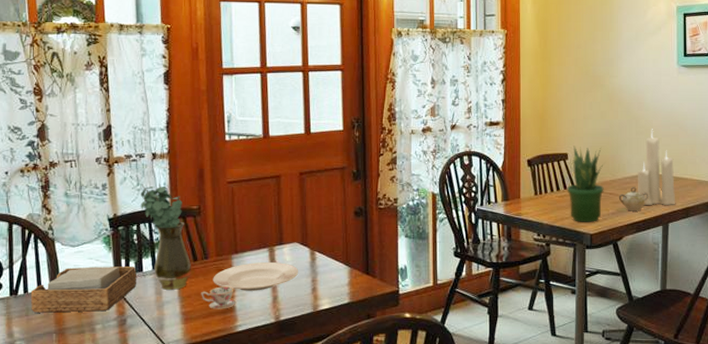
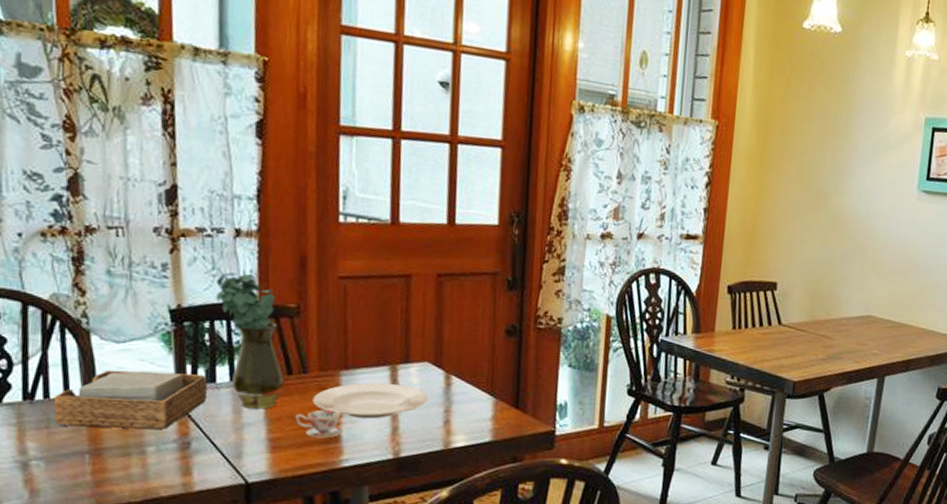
planter: present [567,146,604,222] -> none [771,274,818,368]
sugar bowl: present [618,187,649,211] -> none [831,330,867,360]
candle: present [637,129,676,206] -> none [853,263,900,356]

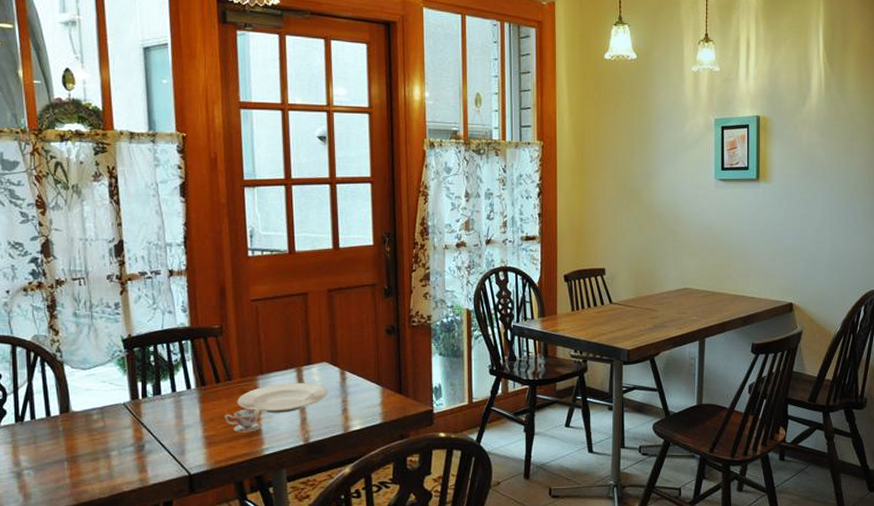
napkin holder: present [53,369,207,430] -> none [38,390,154,440]
vase: present [215,267,285,409] -> none [156,302,215,413]

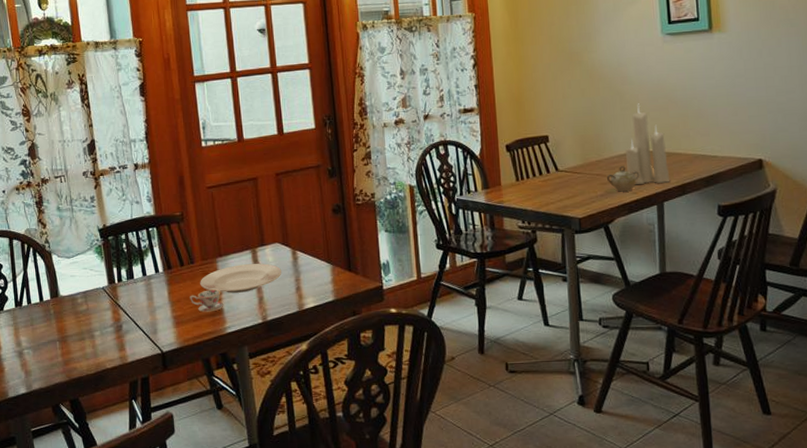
sugar bowl: none [655,302,686,327] -> present [606,166,640,192]
candle: none [674,243,713,321] -> present [626,103,670,185]

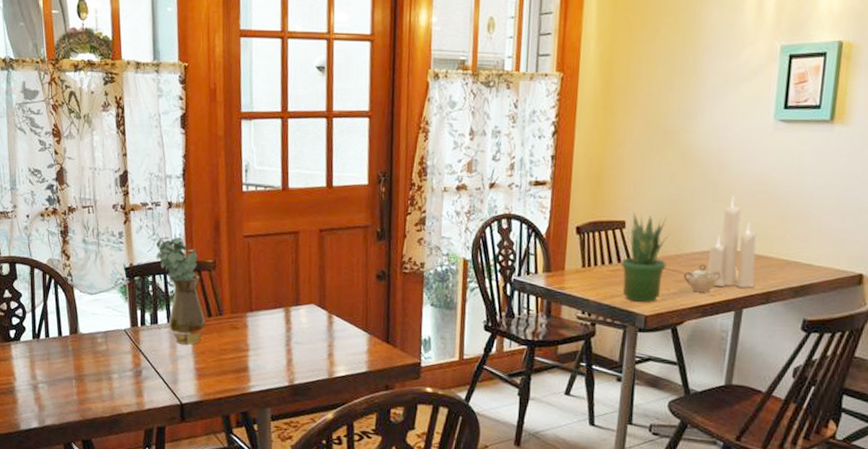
vase: none [126,192,180,295] -> present [155,233,207,345]
teacup: present [190,289,223,312] -> none [215,345,249,368]
plate: present [200,263,282,293] -> none [227,322,315,352]
planter: none [550,127,590,206] -> present [620,212,669,302]

